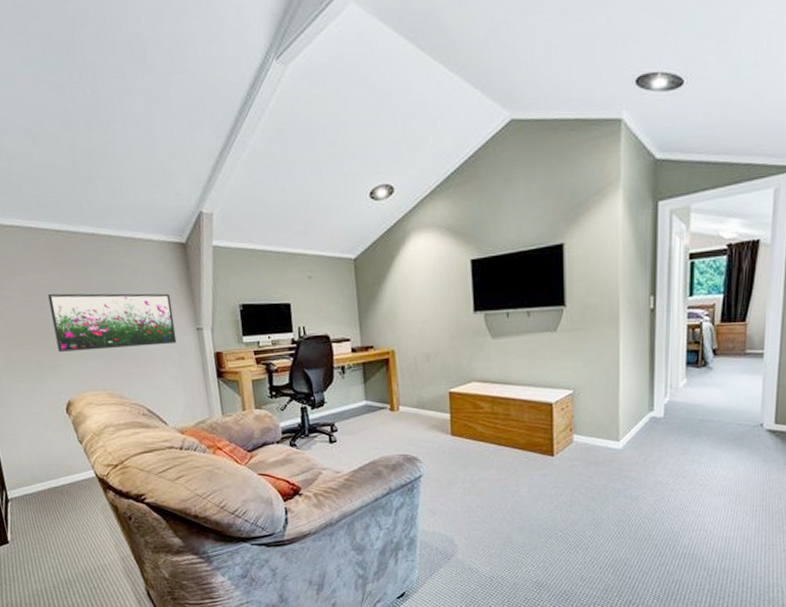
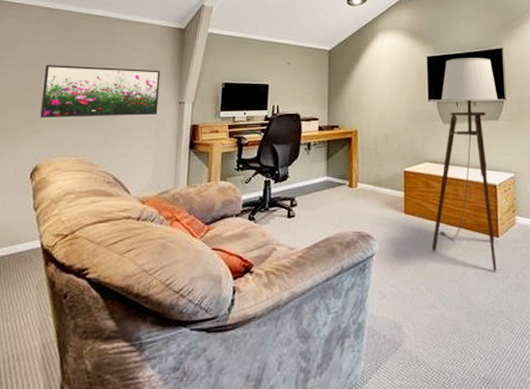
floor lamp: none [481,257,557,489] -> present [431,58,498,271]

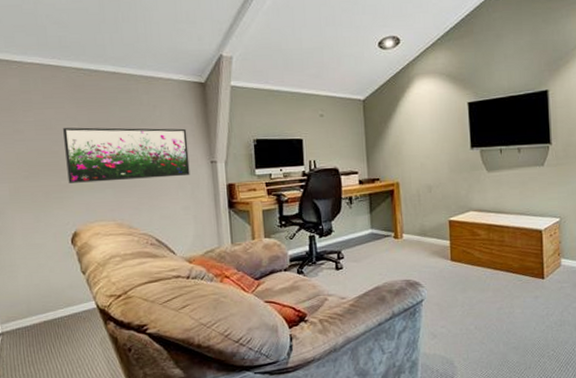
floor lamp: present [431,58,498,271] -> none [479,101,544,310]

